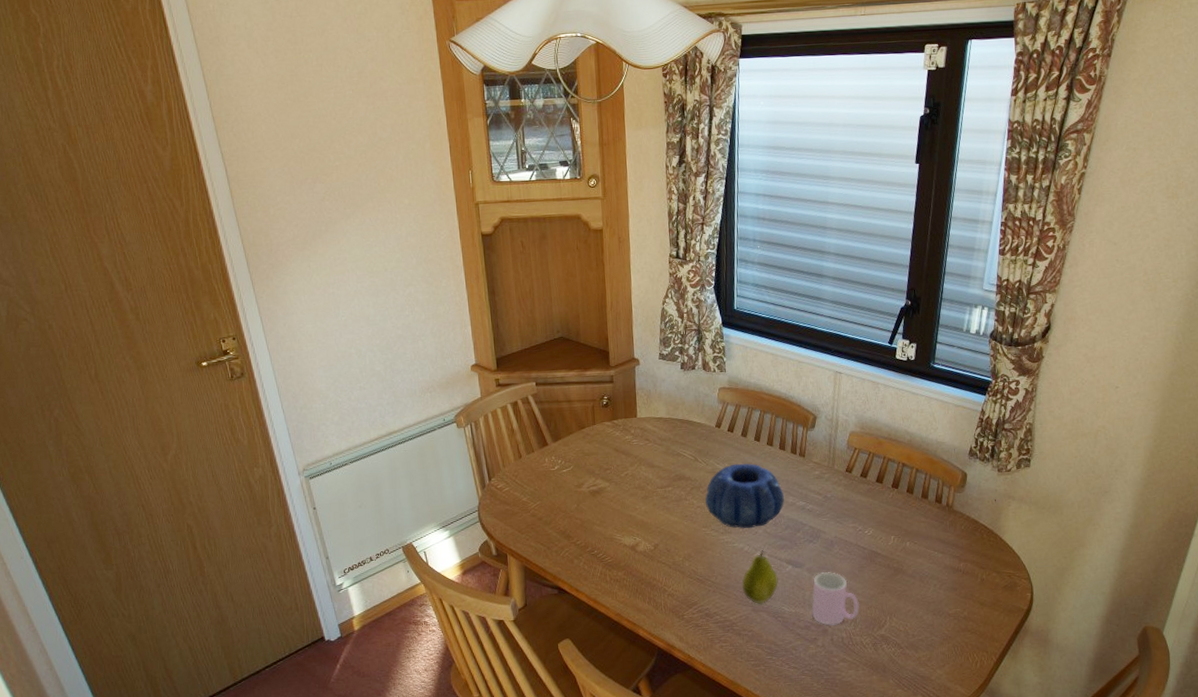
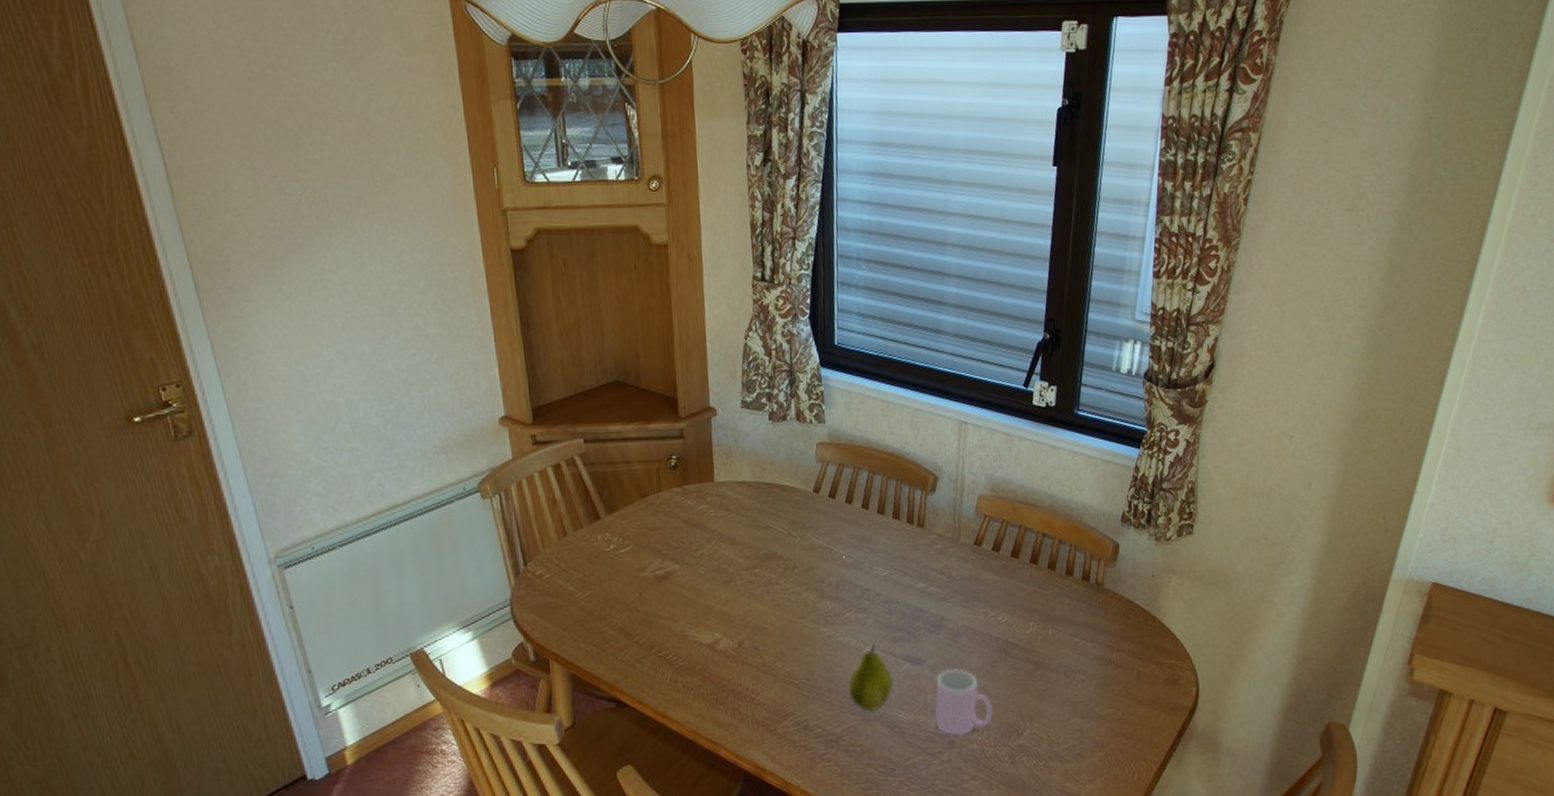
decorative bowl: present [705,463,784,529] -> none [801,536,900,619]

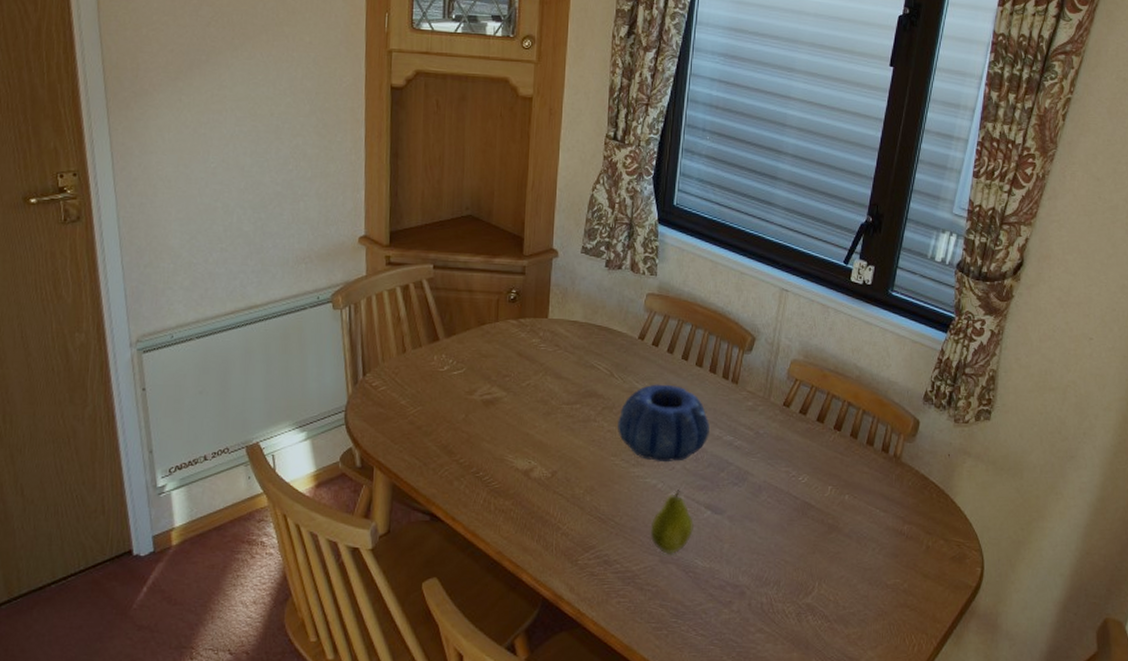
decorative bowl: none [801,536,900,619] -> present [618,384,710,463]
cup: present [934,669,994,736] -> none [729,523,786,587]

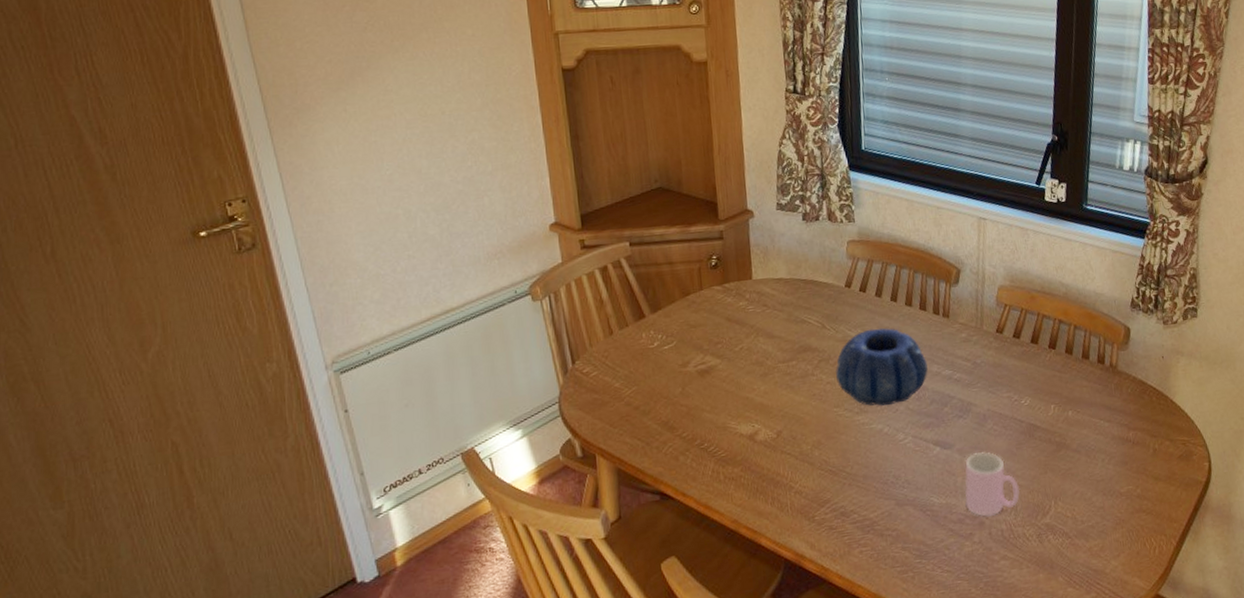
fruit: present [650,488,694,554] -> none [882,429,926,497]
cup: none [729,523,786,587] -> present [964,451,1020,517]

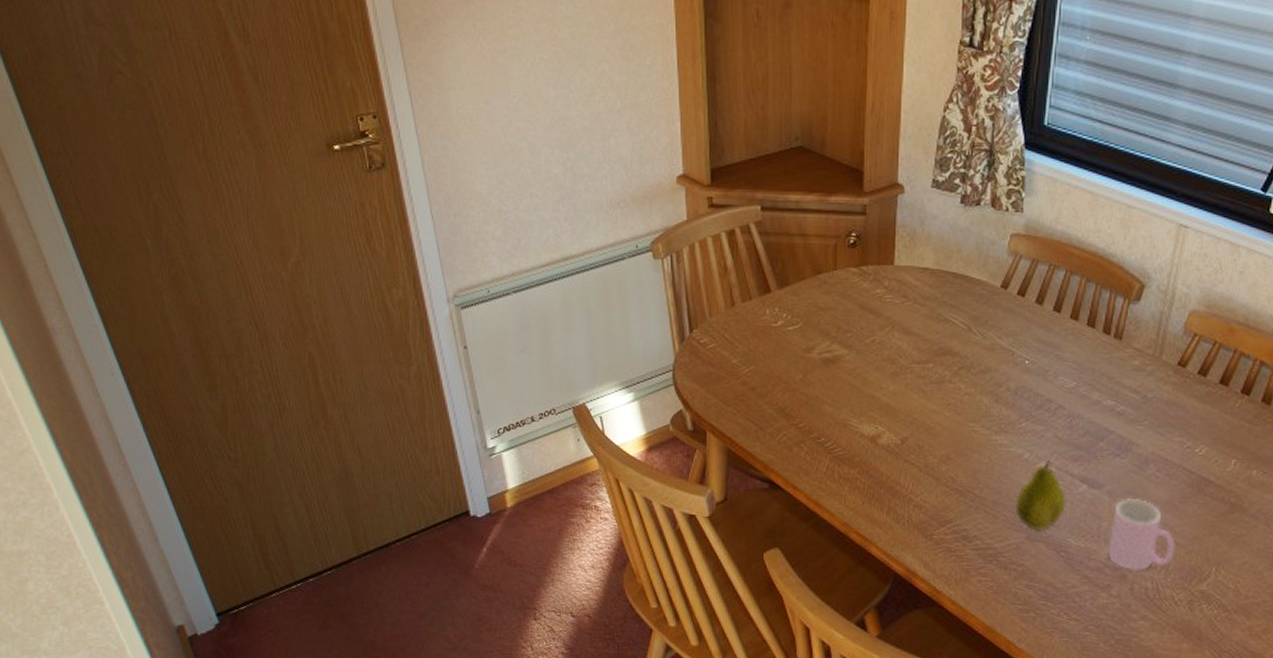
decorative bowl: present [836,327,928,406] -> none [977,340,1086,430]
fruit: none [882,429,926,497] -> present [1015,459,1066,531]

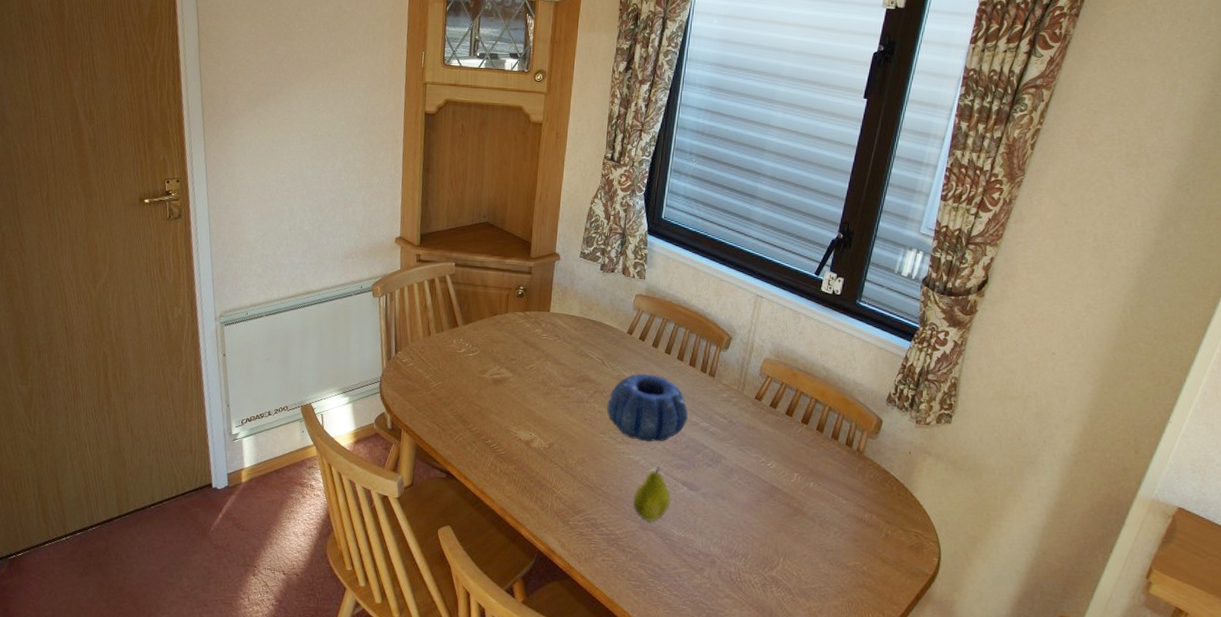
decorative bowl: none [977,340,1086,430] -> present [607,373,688,442]
cup: present [1107,499,1177,571] -> none [701,500,754,558]

